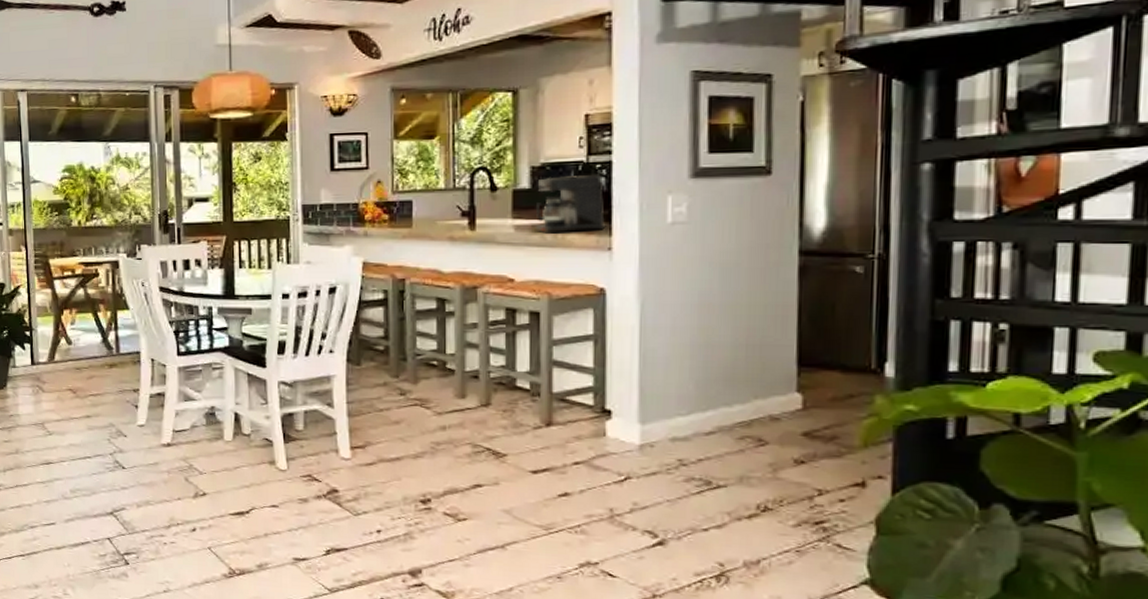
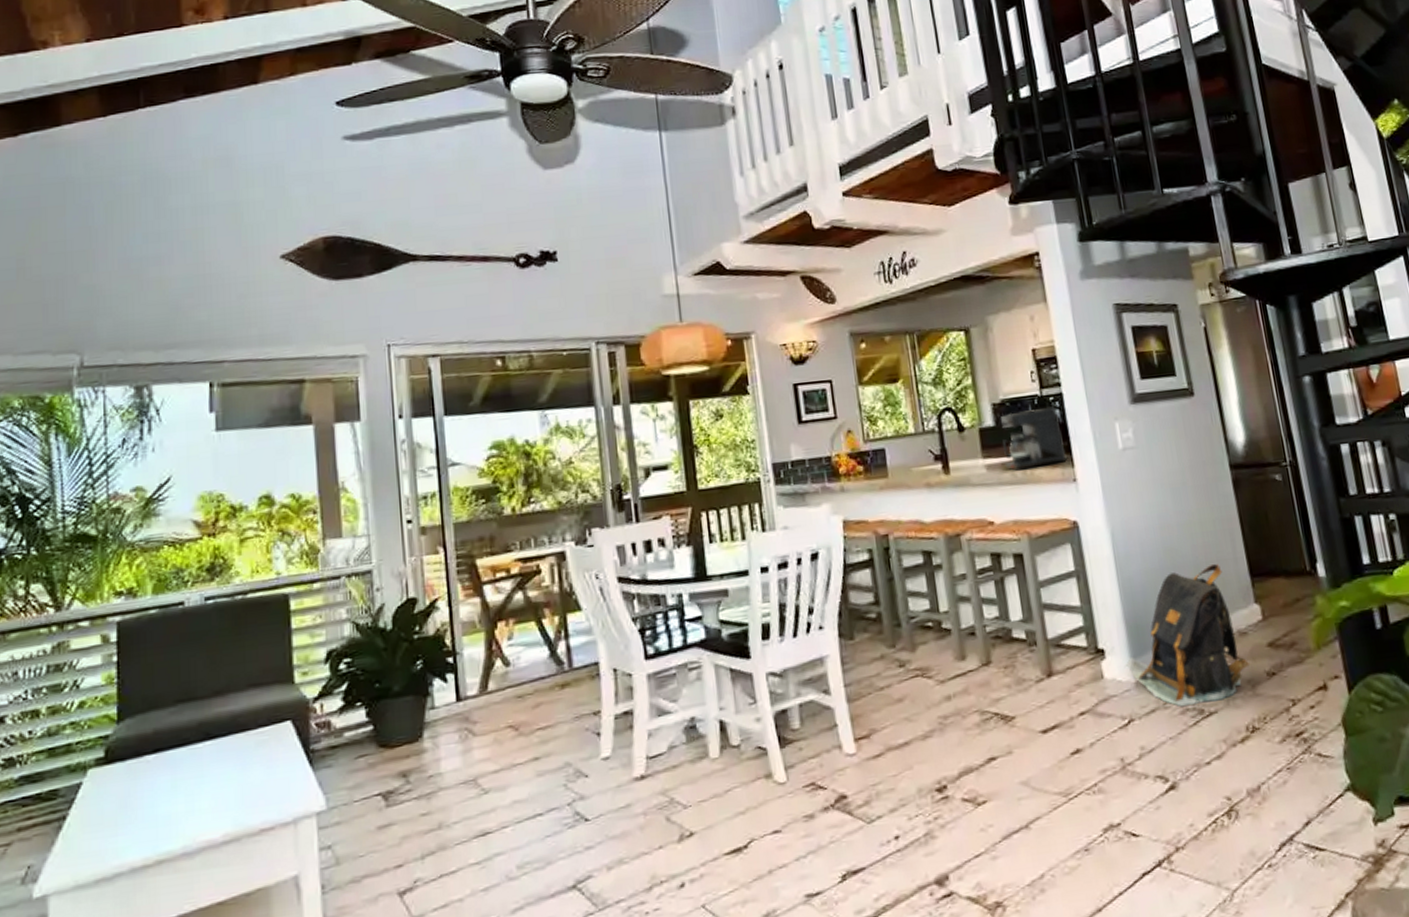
backpack: none [631,348,777,477] -> present [1125,564,1251,707]

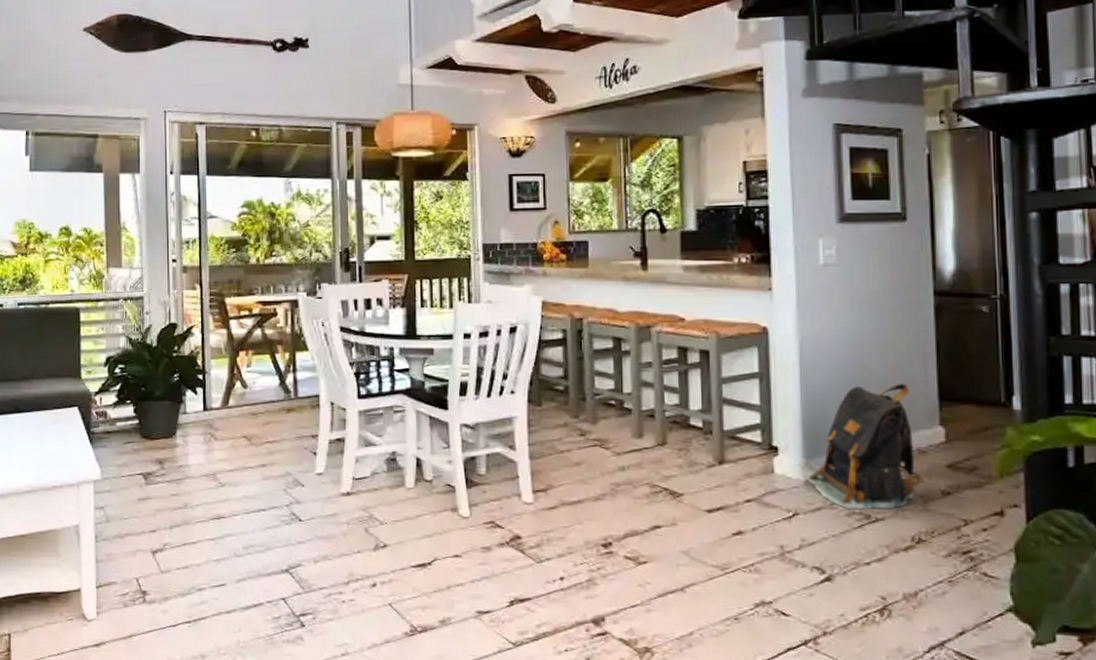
coffee maker: present [1001,407,1067,471] -> none [702,219,765,274]

